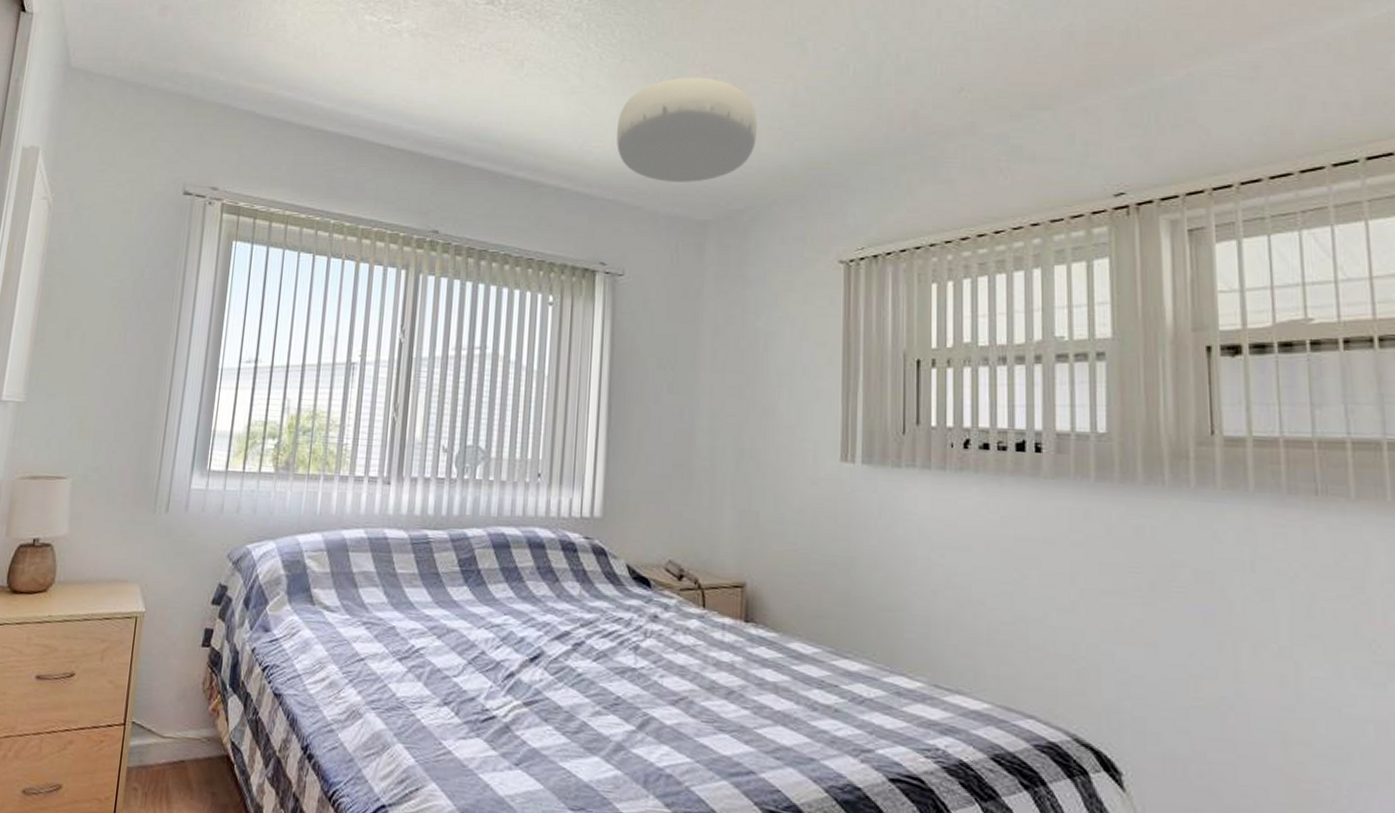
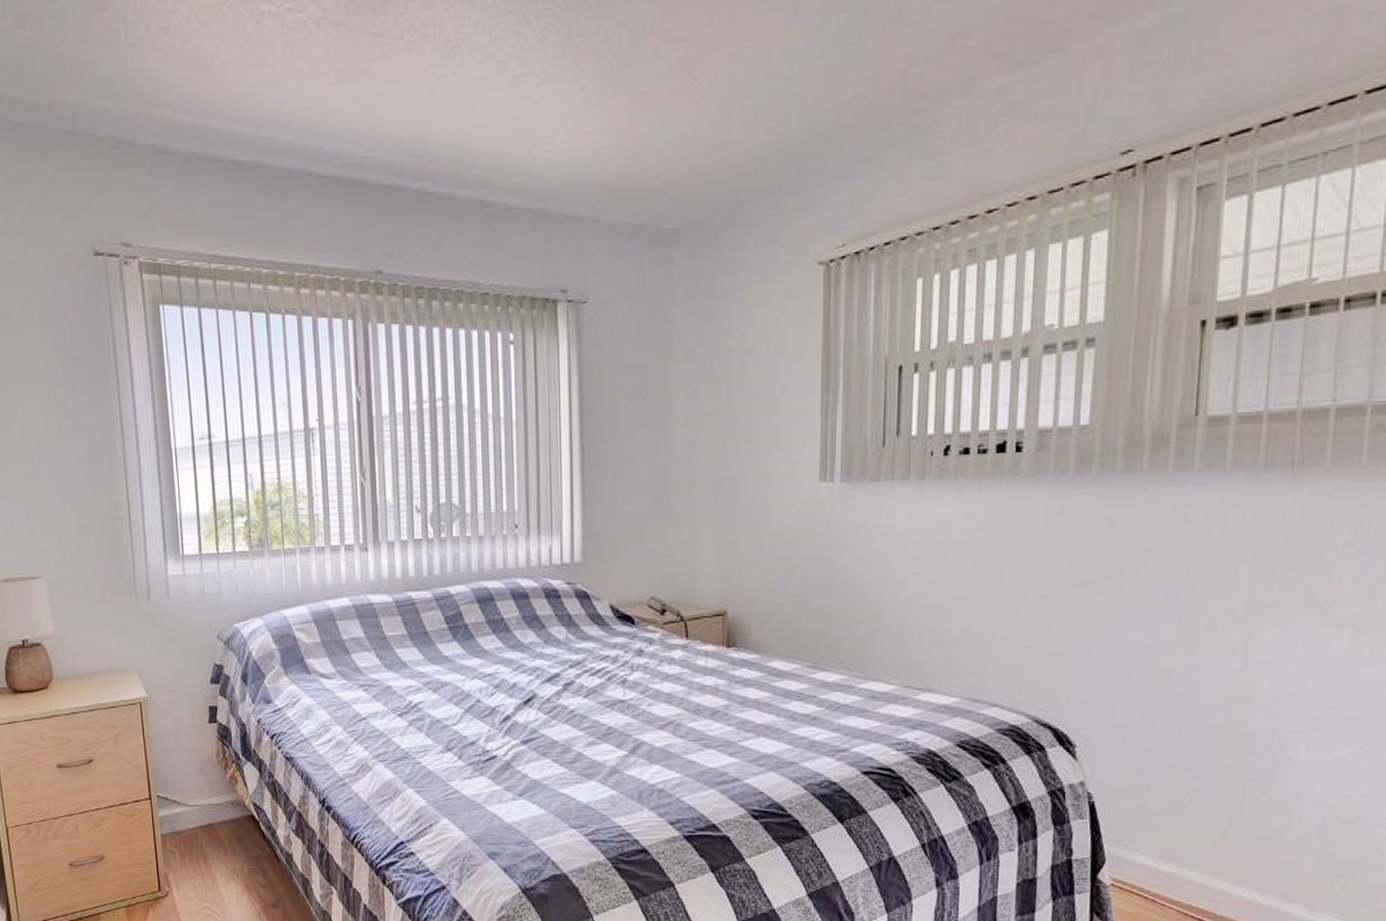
ceiling light: present [616,77,757,182] -> none [567,48,726,187]

